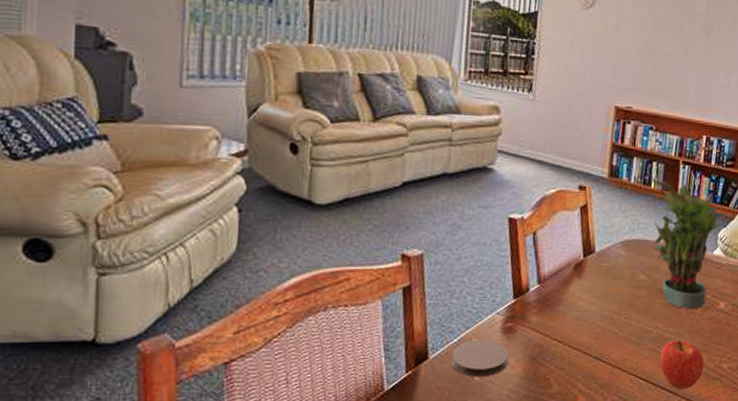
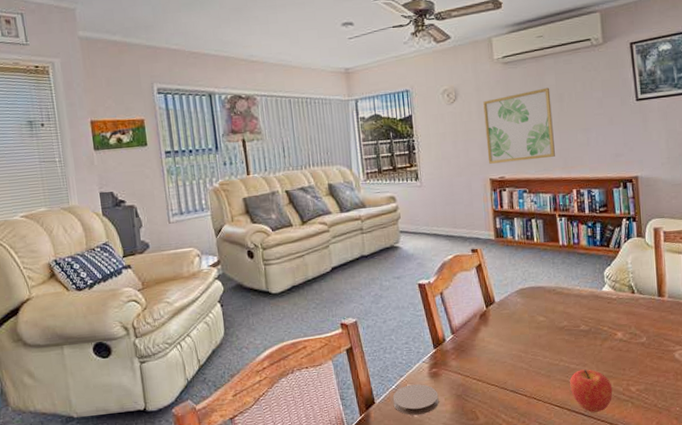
wall art: none [616,13,699,95] -> present [483,87,555,164]
potted plant: present [651,178,720,310] -> none [533,232,604,342]

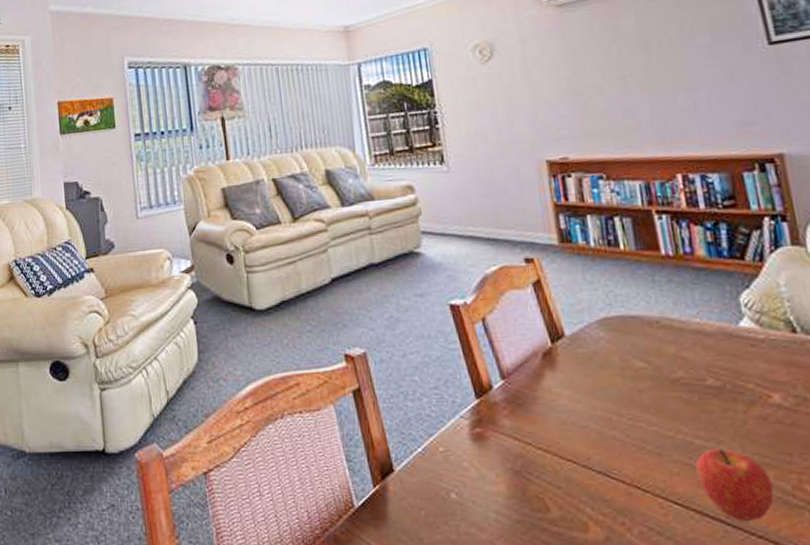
coaster: present [392,384,439,416] -> none [418,448,488,496]
wall art: present [483,87,555,164] -> none [530,34,644,140]

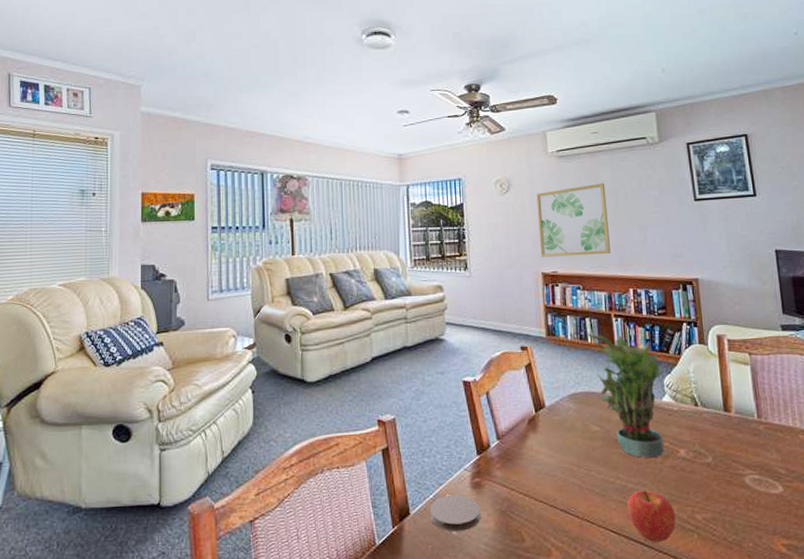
coaster: none [418,448,488,496] -> present [429,494,481,532]
wall art: none [530,34,644,140] -> present [536,183,610,257]
potted plant: none [617,237,748,406] -> present [586,333,664,459]

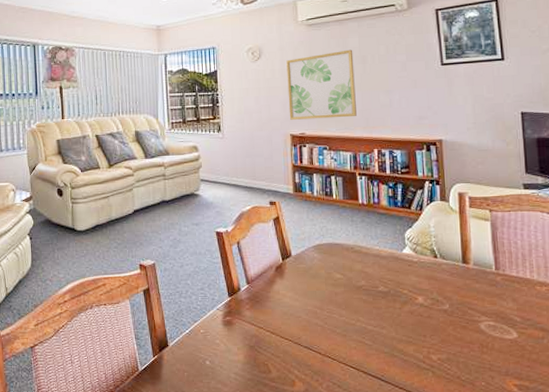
coaster: present [429,494,481,532] -> none [185,330,232,363]
potted plant: present [586,333,664,459] -> none [332,190,405,304]
fruit: present [627,490,676,542] -> none [366,332,412,378]

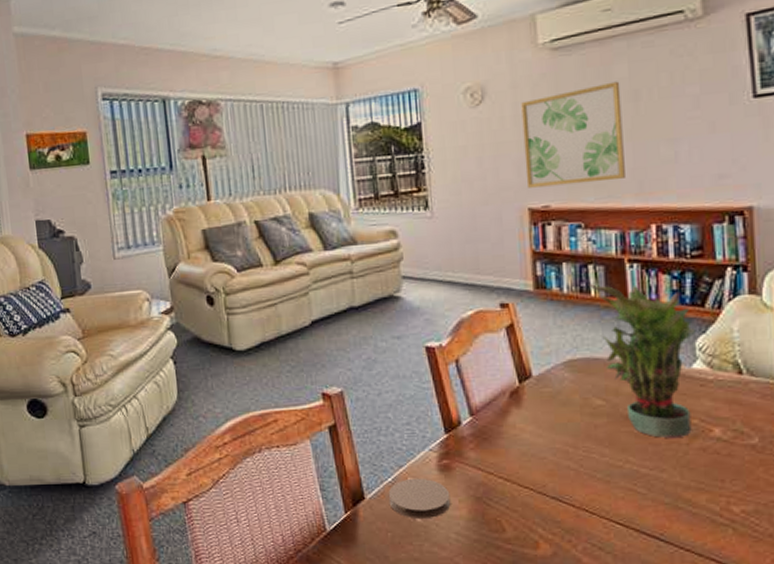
coaster: none [185,330,232,363] -> present [388,478,451,520]
potted plant: none [332,190,405,304] -> present [589,284,696,439]

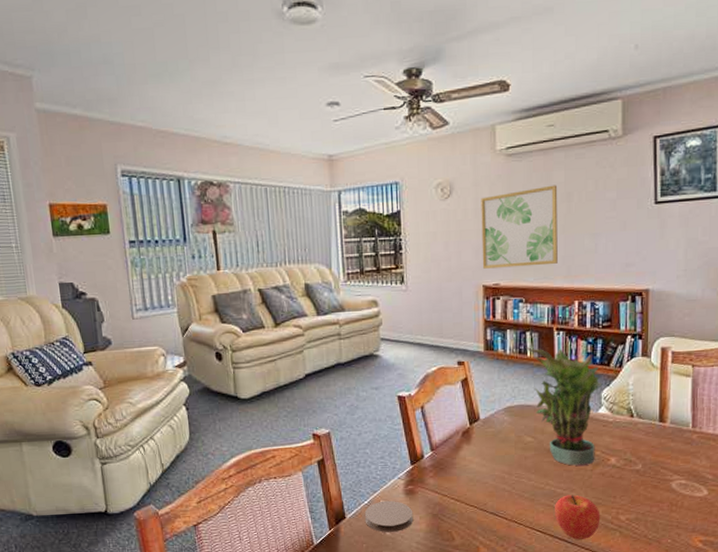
fruit: none [639,476,704,537] -> present [555,494,600,540]

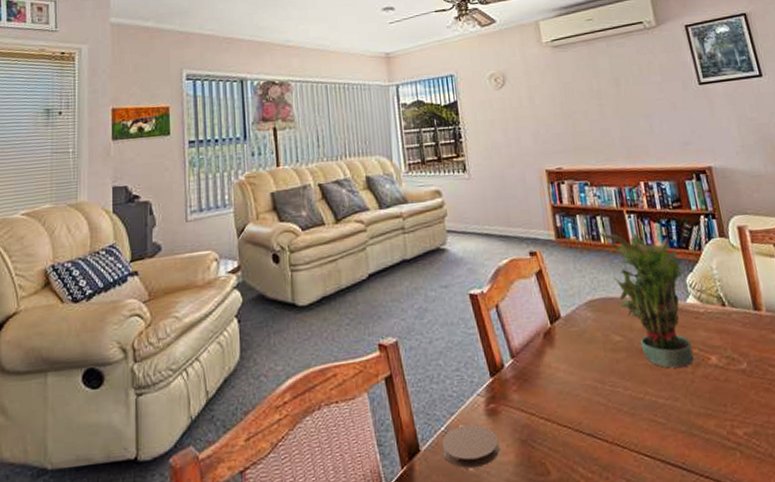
wall art: present [481,185,558,269] -> none [533,71,617,154]
fruit: present [555,494,600,540] -> none [659,405,715,465]

